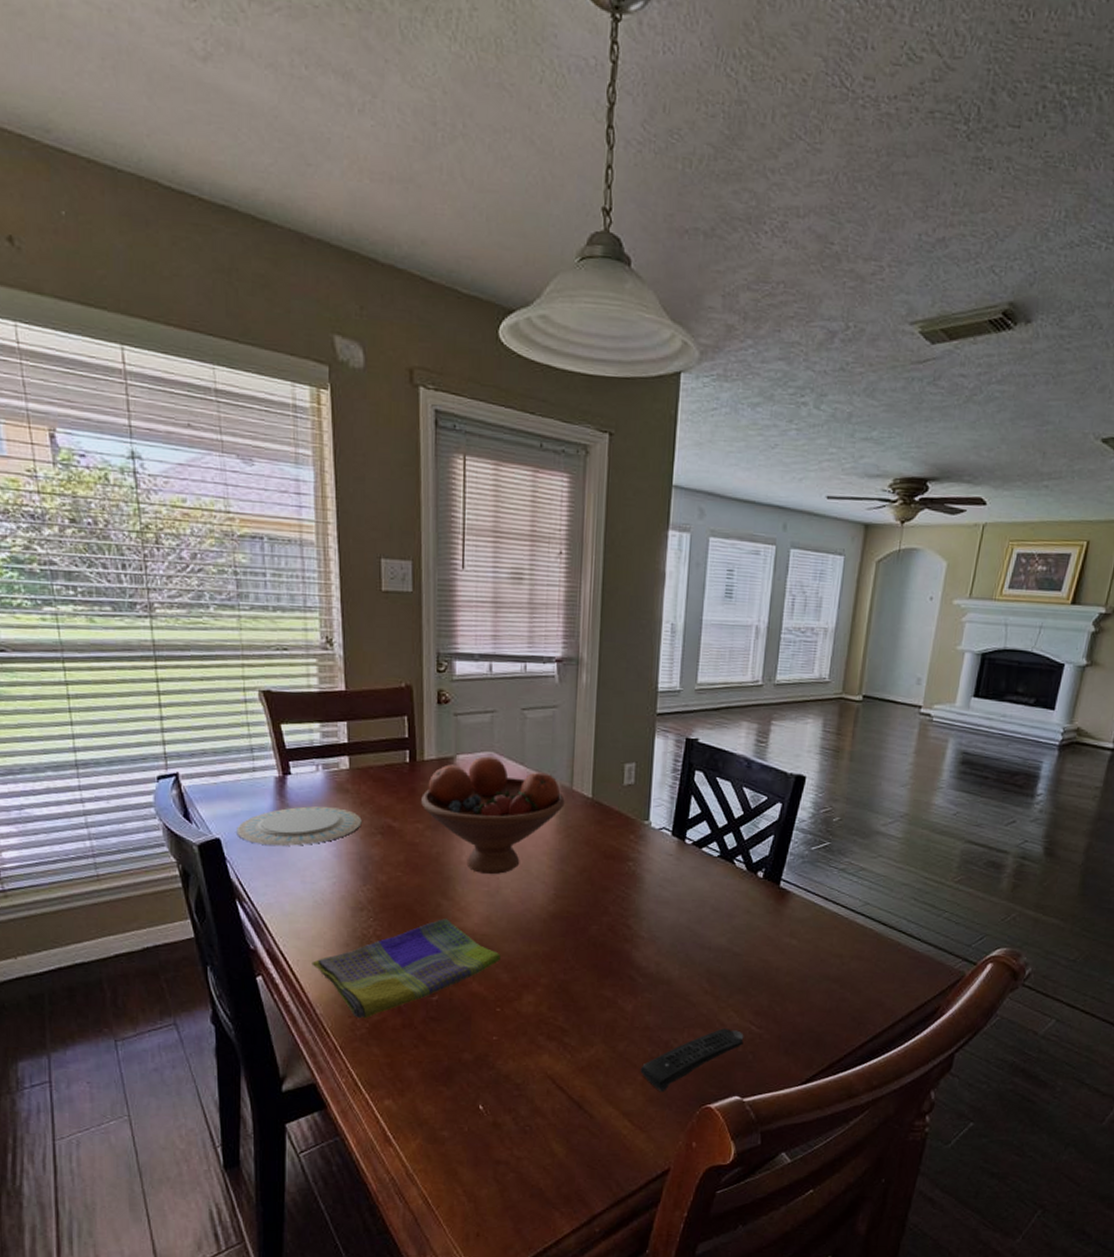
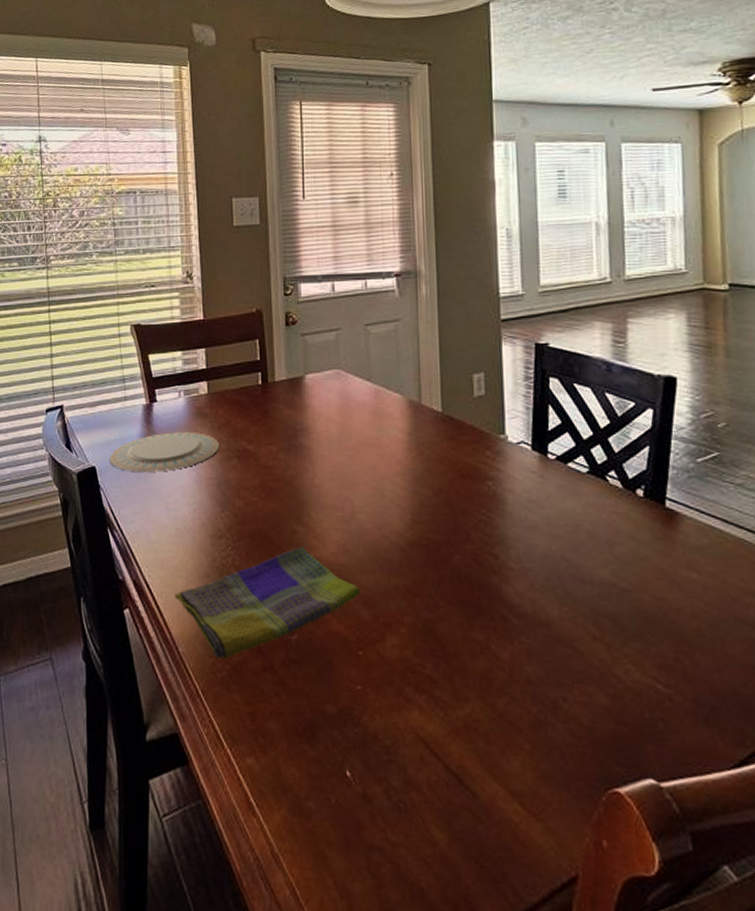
fruit bowl: present [420,756,565,875] -> none [272,374,414,499]
remote control: present [640,1028,744,1091] -> none [526,685,650,767]

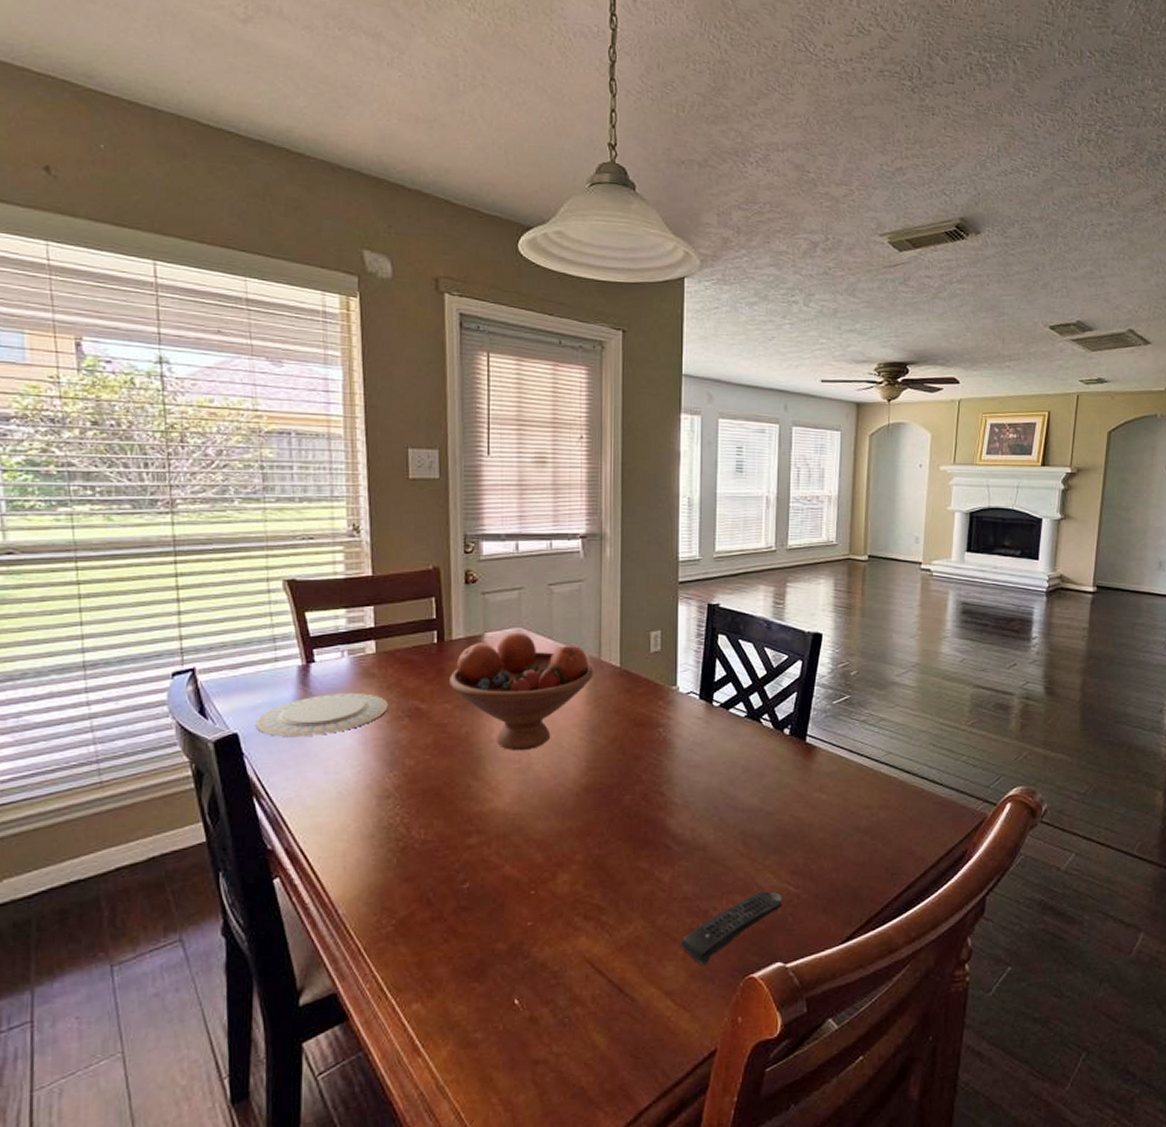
dish towel: present [174,547,360,660] -> none [334,800,534,916]
fruit bowl: none [272,374,414,499] -> present [448,632,594,751]
remote control: none [526,685,650,767] -> present [681,891,782,965]

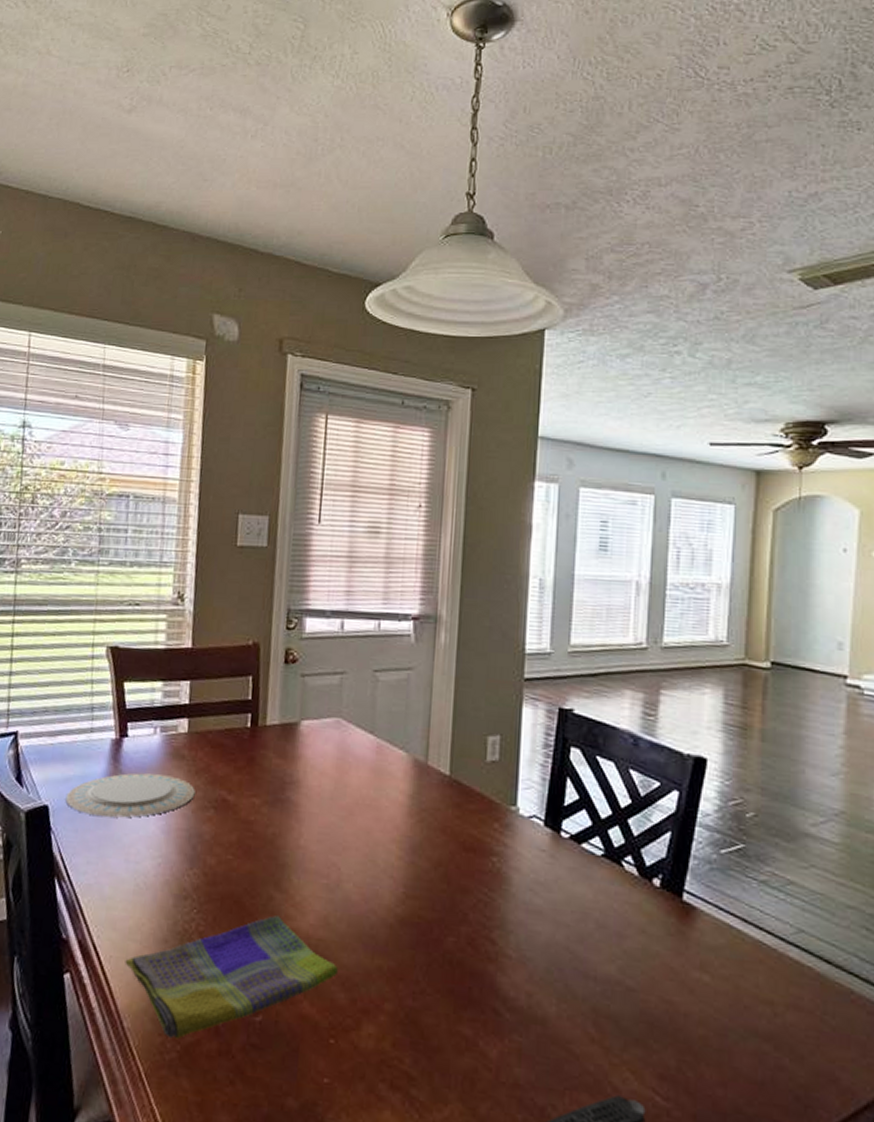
dish towel: none [334,800,534,916] -> present [125,915,338,1040]
fruit bowl: present [448,632,594,751] -> none [258,722,419,864]

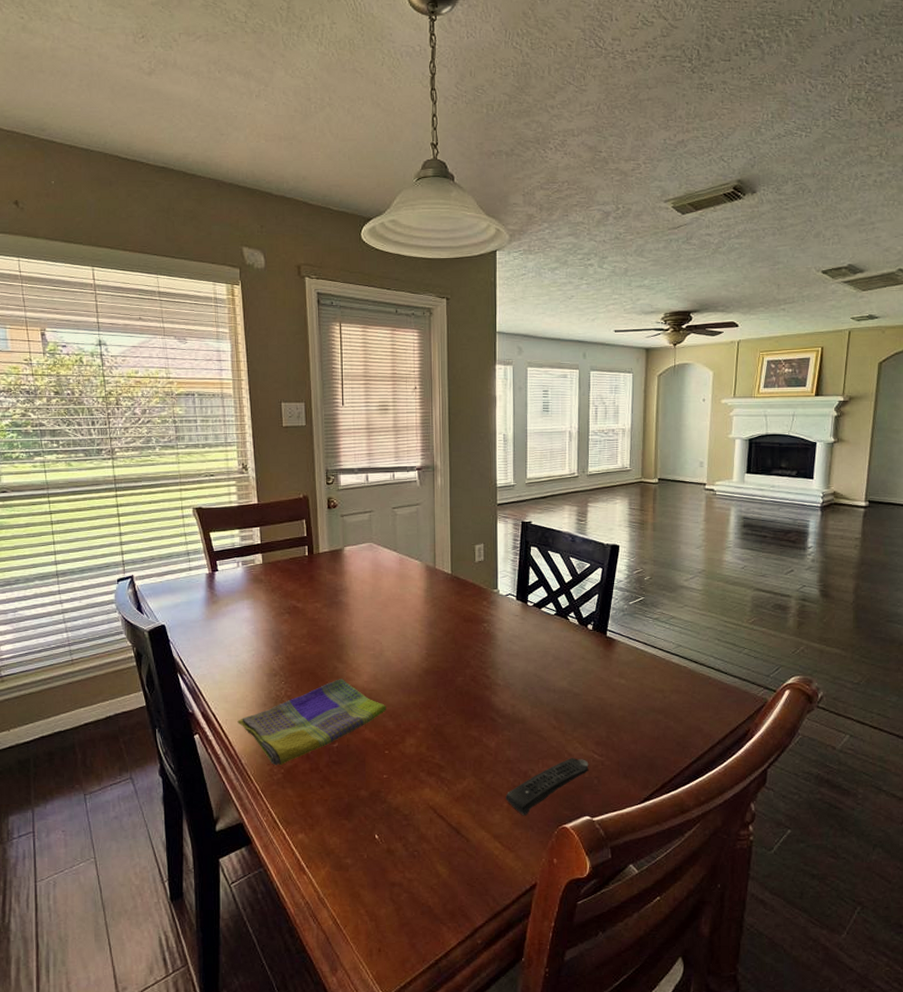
plate: present [65,773,195,818] -> none [177,595,273,627]

